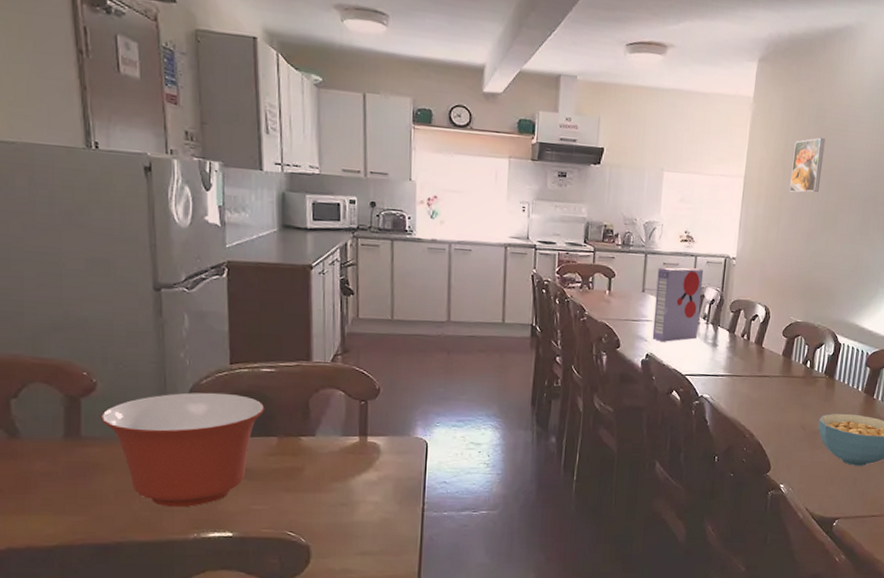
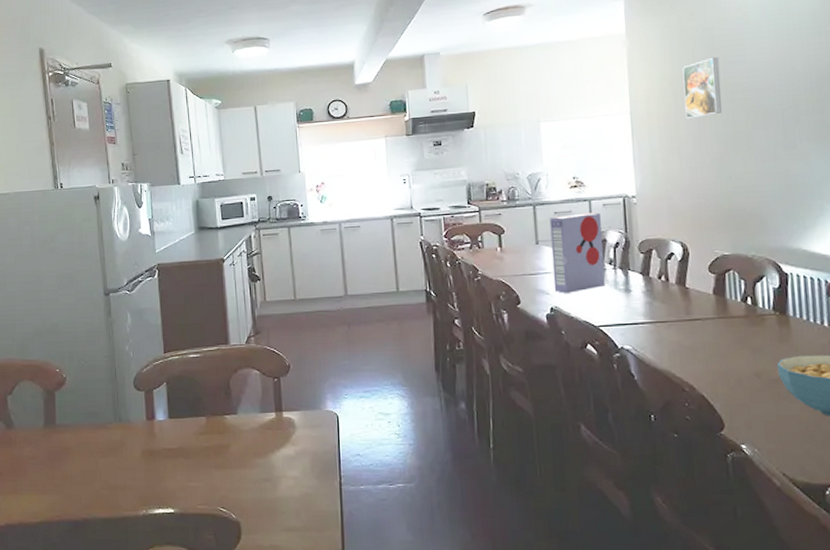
mixing bowl: present [100,392,265,508] -> none [69,379,194,486]

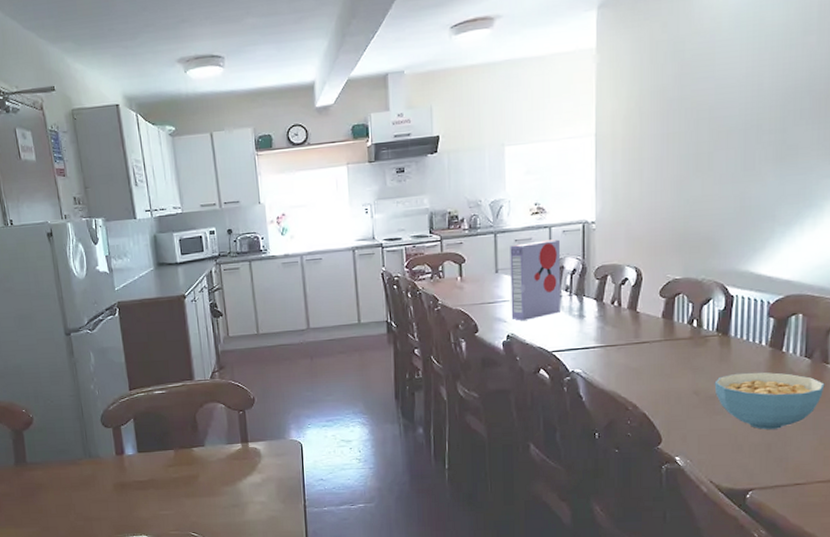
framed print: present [682,56,722,118] -> none [650,73,688,140]

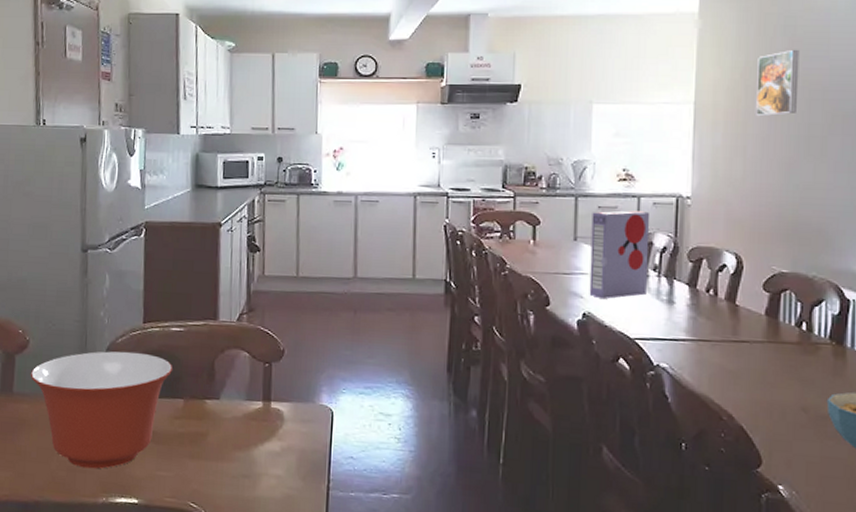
mixing bowl: none [38,416,161,517] -> present [30,351,173,469]
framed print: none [650,73,688,140] -> present [756,49,800,116]

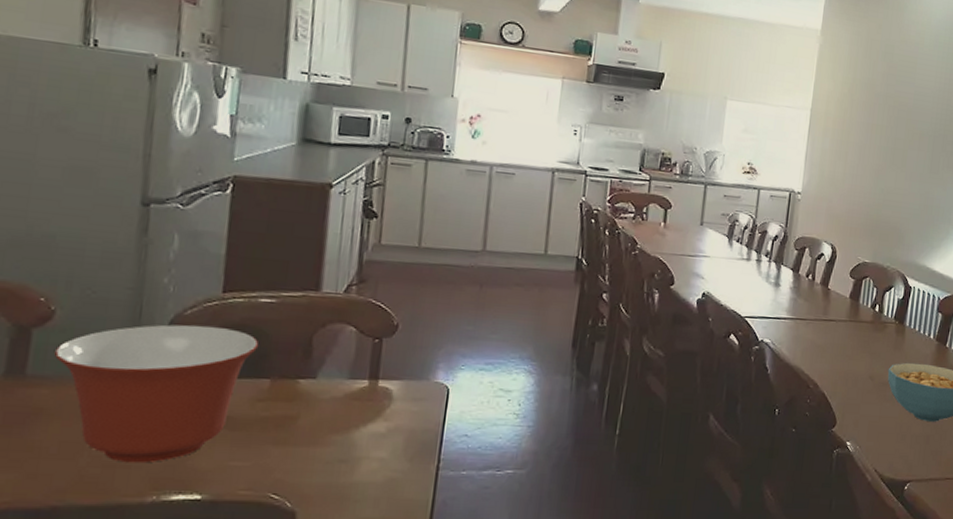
cereal box: present [589,210,649,299] -> none [709,200,766,280]
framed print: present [756,49,800,116] -> none [857,73,894,129]

